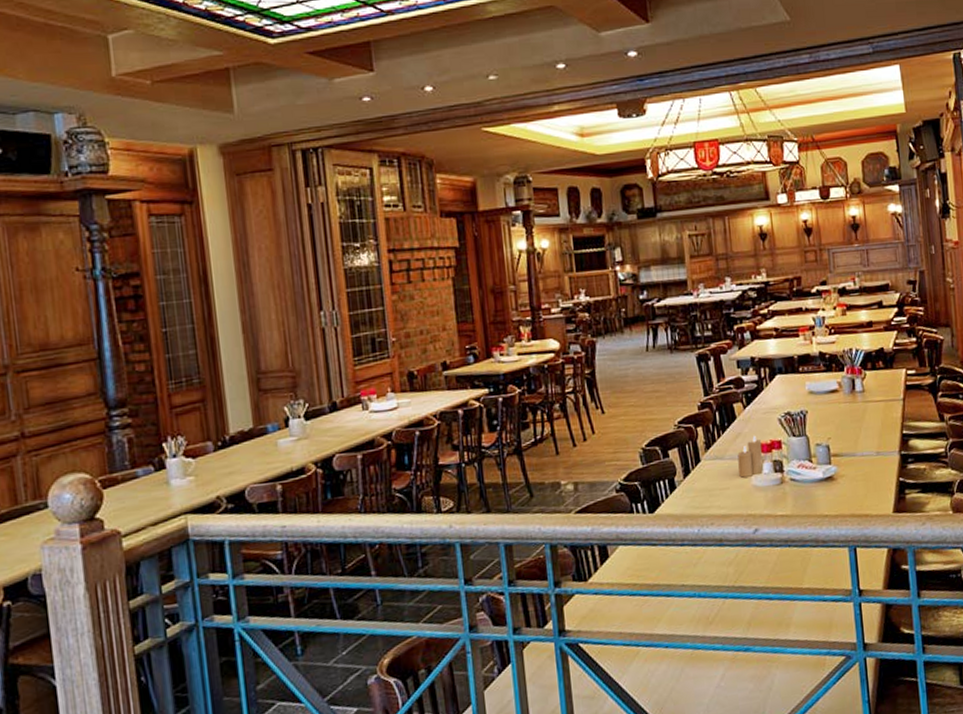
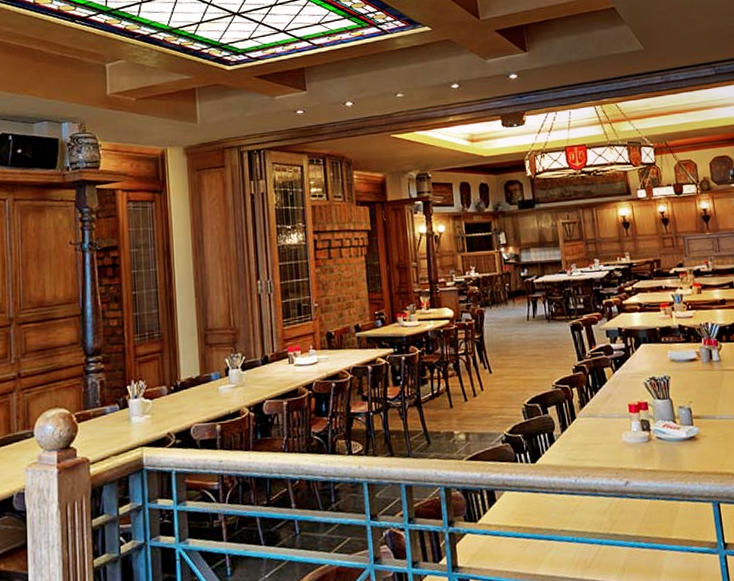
candle: present [737,435,763,478] -> none [609,396,632,434]

